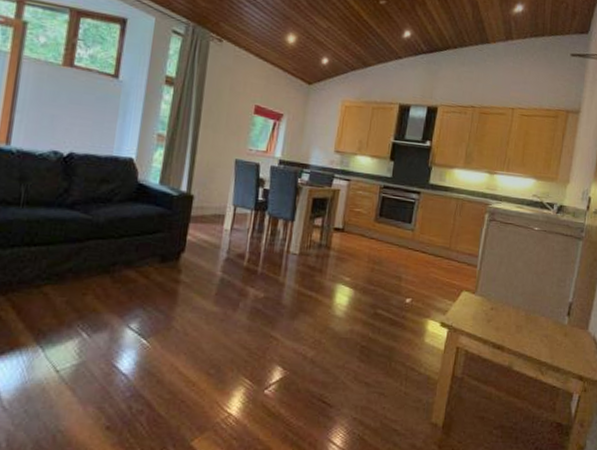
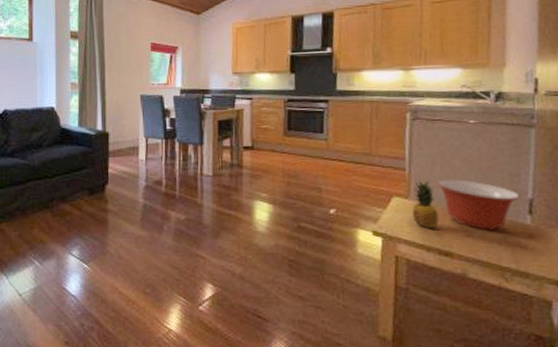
fruit: none [477,278,498,323] -> present [413,181,439,228]
mixing bowl: none [501,279,563,328] -> present [437,179,520,230]

